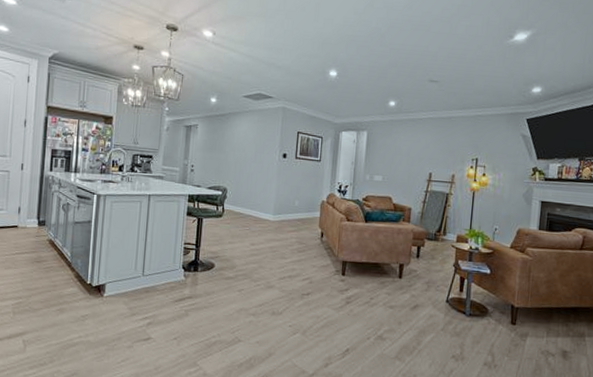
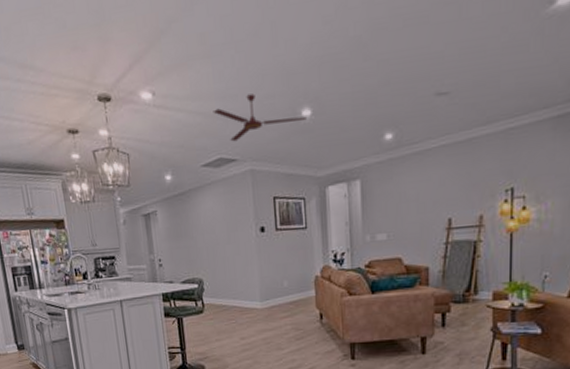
ceiling fan: none [260,50,333,83] -> present [213,94,306,142]

